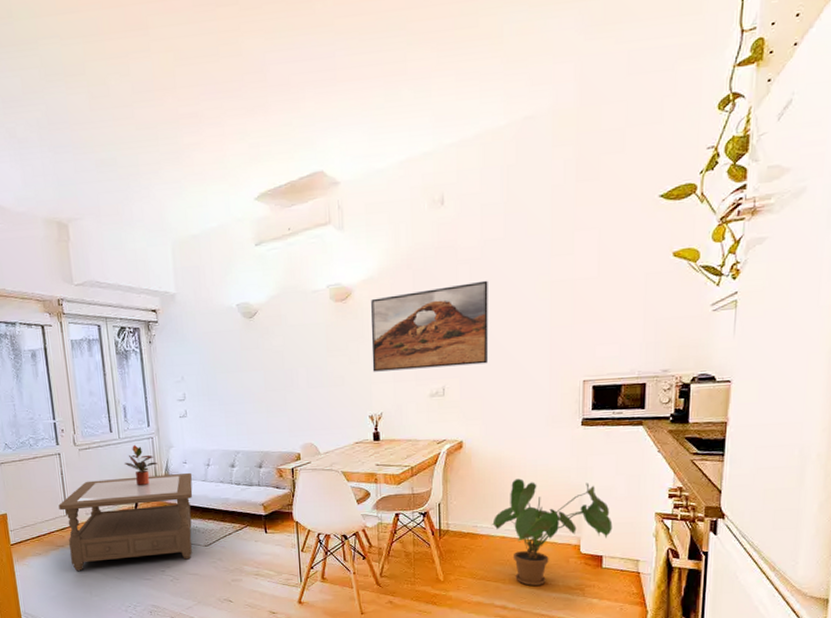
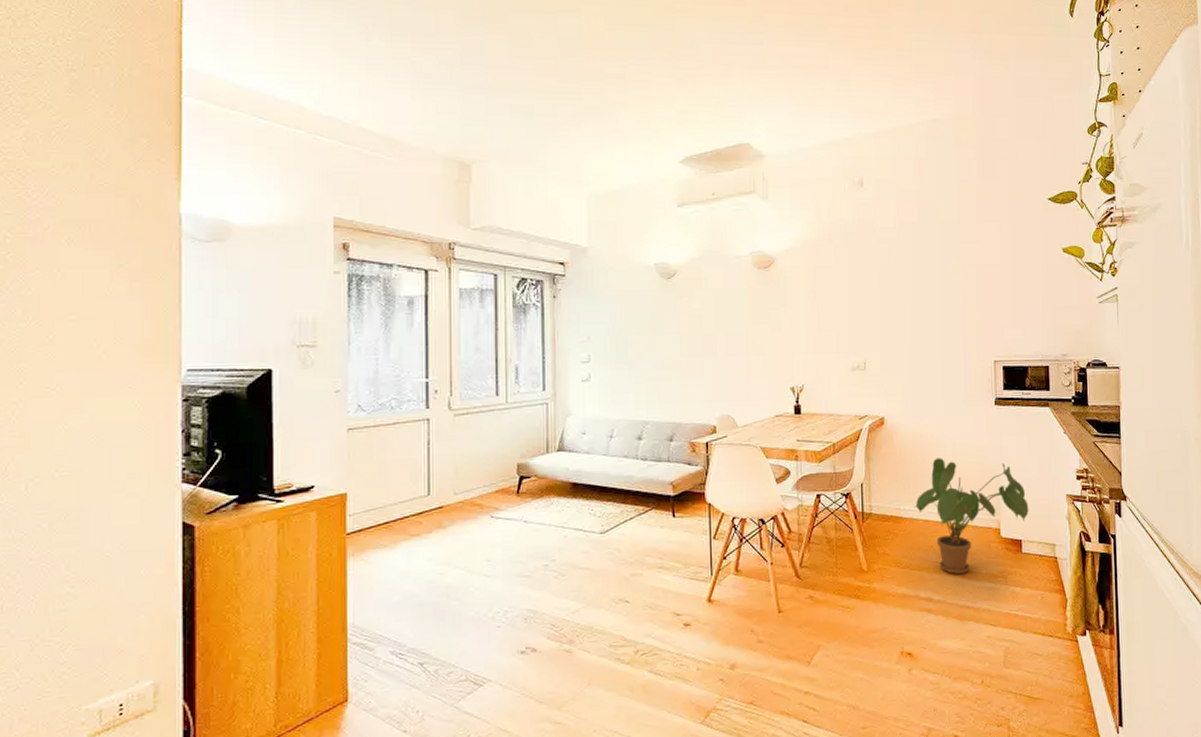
coffee table: present [58,472,193,571] -> none [419,445,592,567]
potted plant: present [125,445,159,485] -> none [510,411,552,459]
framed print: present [371,280,489,372] -> none [793,260,907,342]

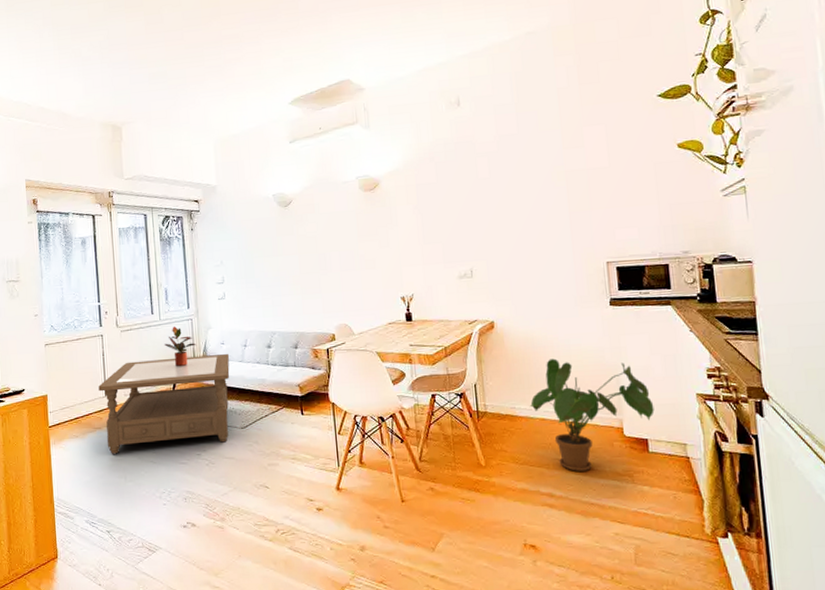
coffee table: none [419,445,592,567] -> present [98,353,230,454]
potted plant: none [510,411,552,459] -> present [164,326,197,366]

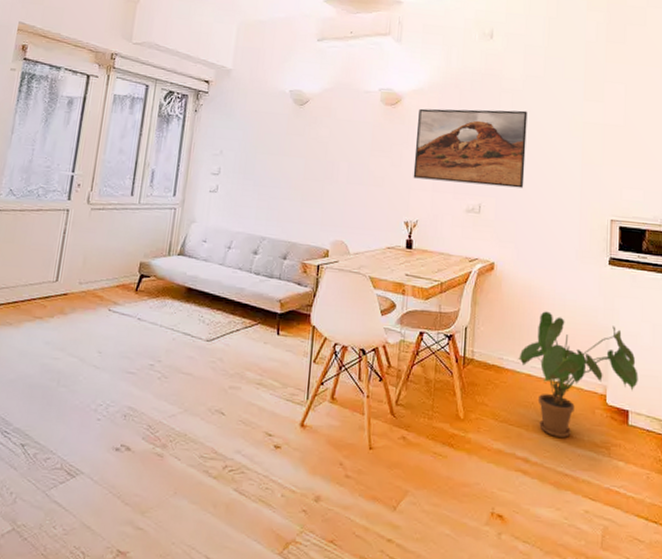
coffee table: present [98,353,230,454] -> none [46,245,210,355]
potted plant: present [164,326,197,366] -> none [138,213,176,260]
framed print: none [398,171,513,255] -> present [413,108,528,188]

